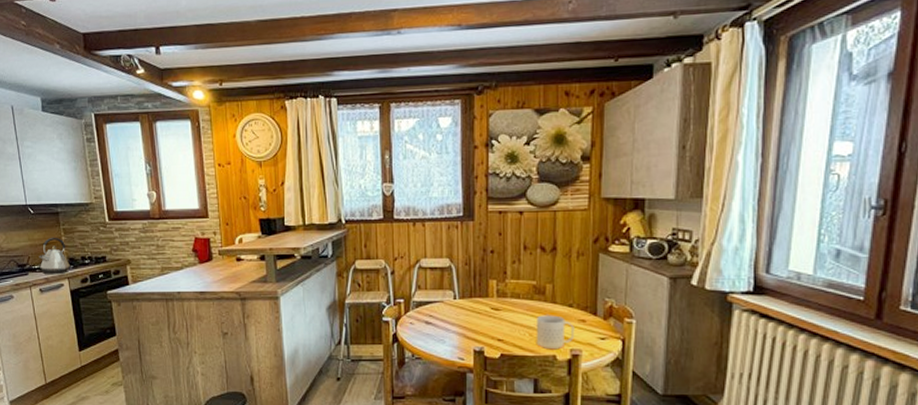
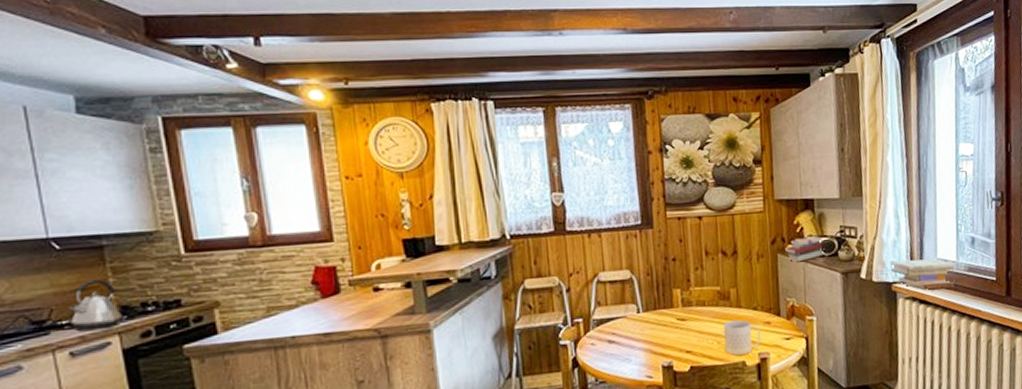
books: none [608,236,653,263] -> present [785,235,826,262]
books: none [728,269,813,304] -> present [889,258,957,291]

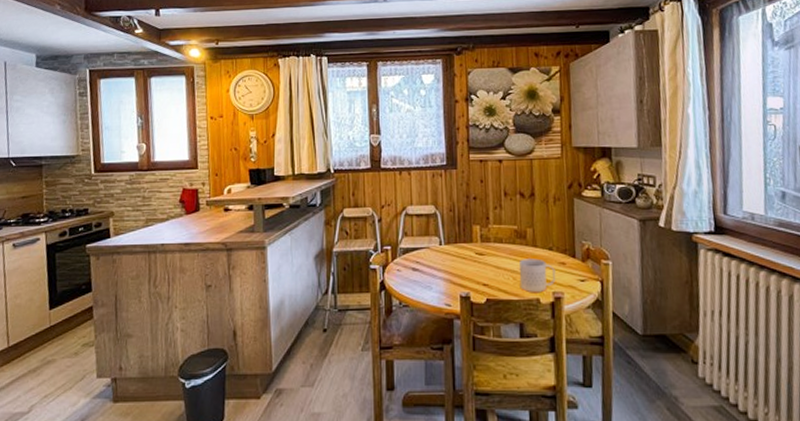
kettle: present [69,279,122,332] -> none [16,189,49,229]
books: present [785,235,826,262] -> none [582,182,623,207]
books: present [889,258,957,291] -> none [690,211,765,243]

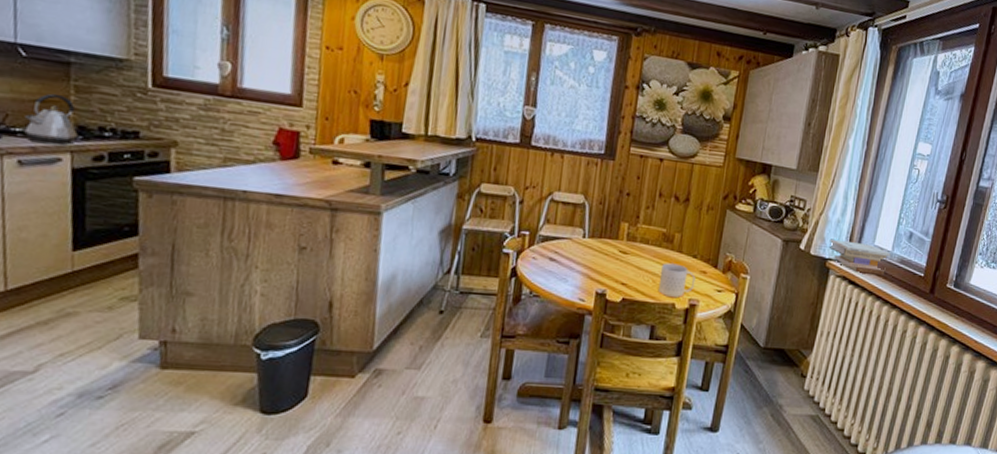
kettle: none [16,189,49,229] -> present [24,93,78,146]
books: none [690,211,765,243] -> present [829,239,891,275]

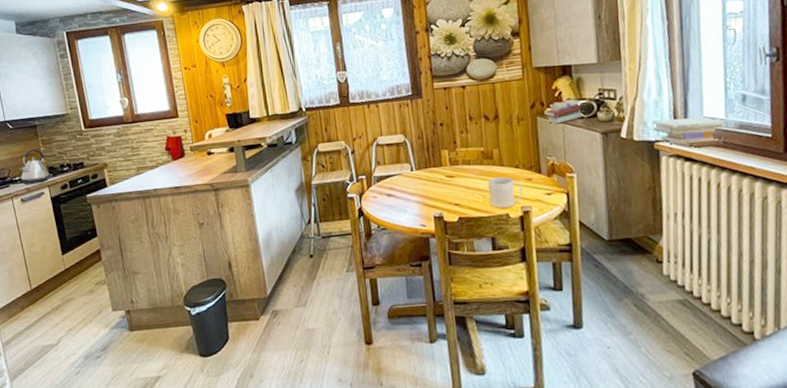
books: none [735,199,773,222] -> present [544,98,584,124]

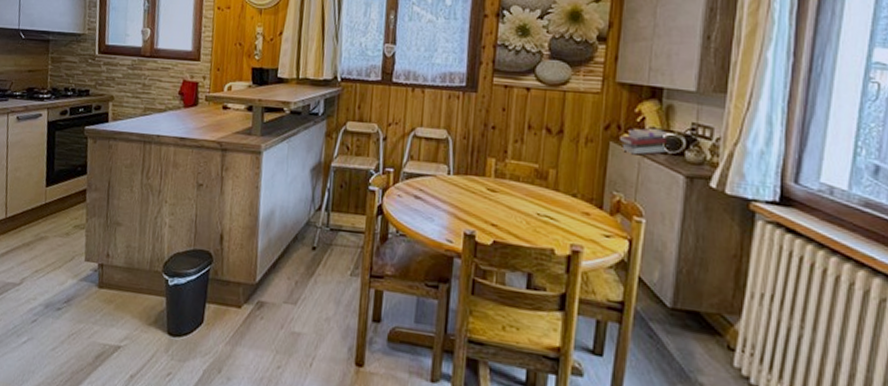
kettle: present [19,148,50,185] -> none [21,64,52,104]
mug: present [488,176,524,209] -> none [533,202,577,243]
books: present [651,117,726,149] -> none [751,174,847,222]

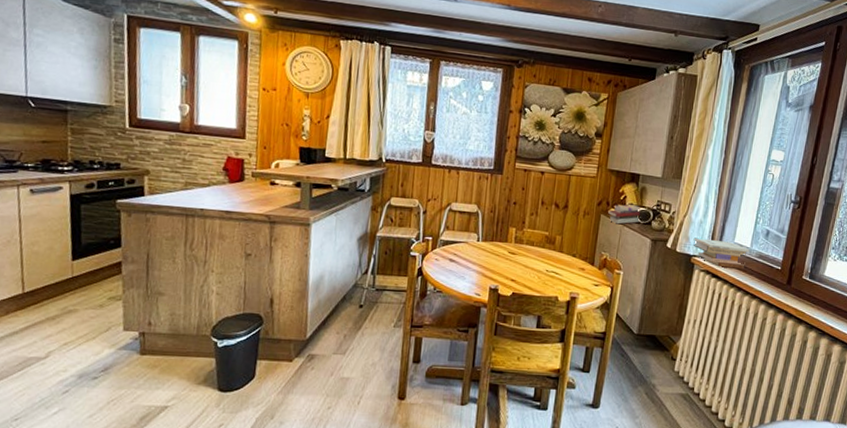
books: none [751,174,847,222] -> present [693,237,750,269]

